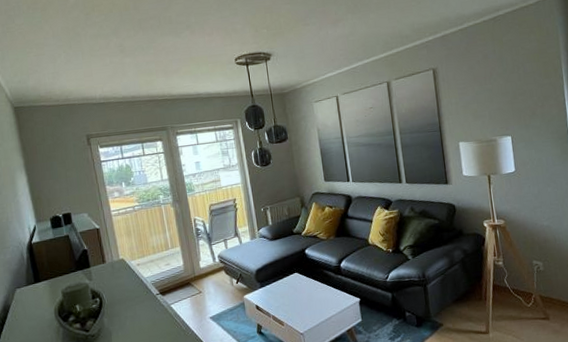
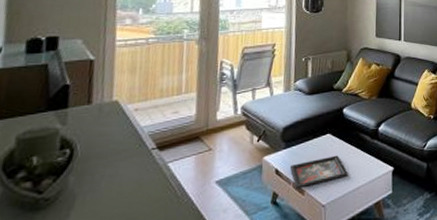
decorative tray: none [267,291,319,321] -> present [289,155,348,189]

